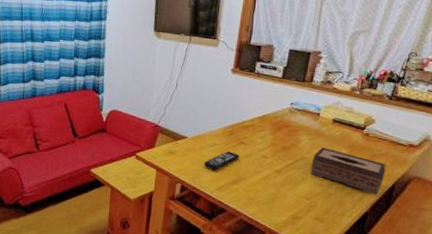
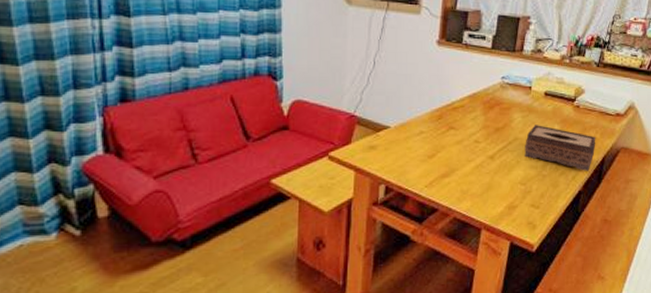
remote control: present [204,151,240,171] -> none [410,139,450,164]

